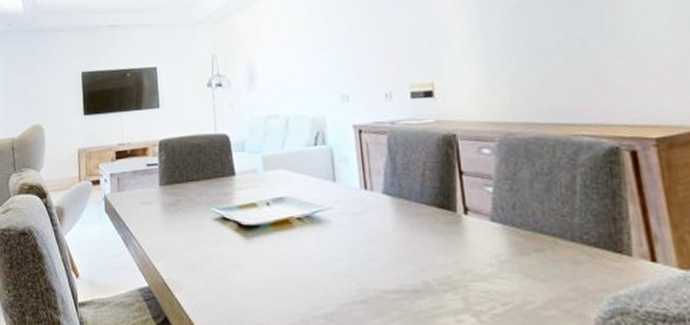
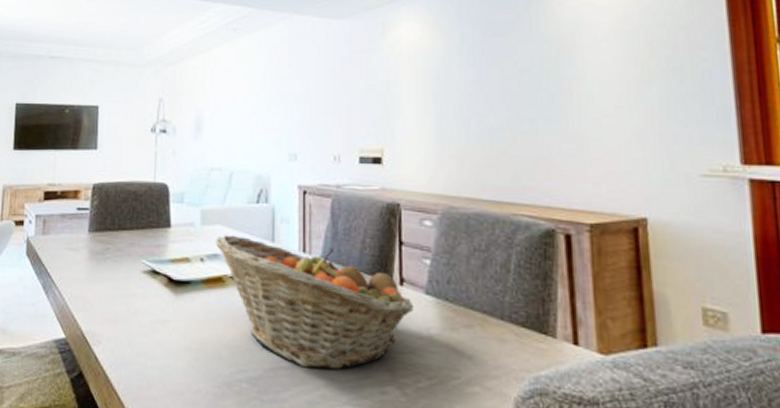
fruit basket: none [278,178,482,302] -> present [215,234,415,370]

